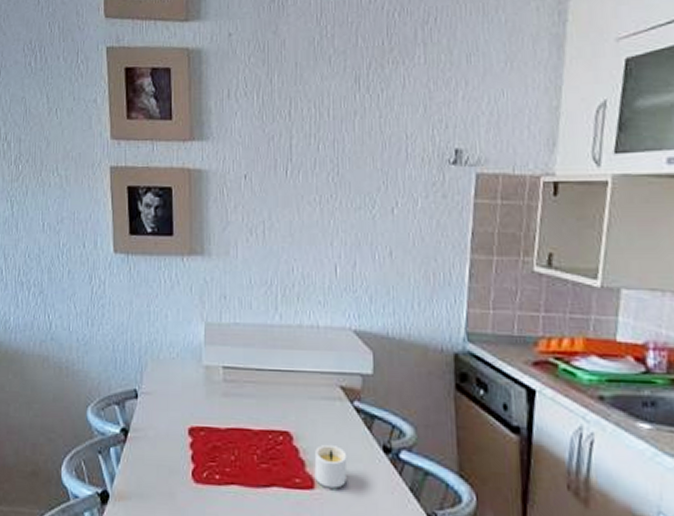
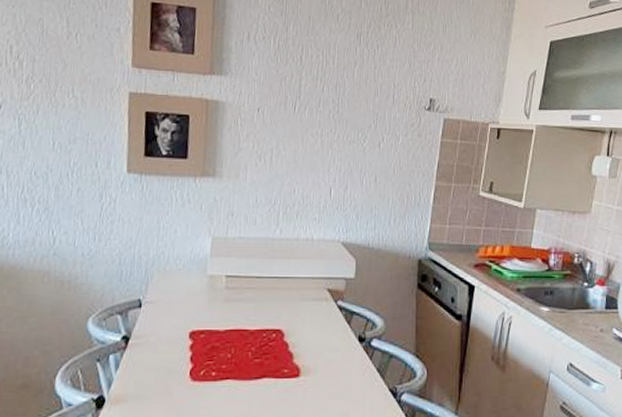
candle: present [314,444,348,489] -> none [300,338,329,375]

